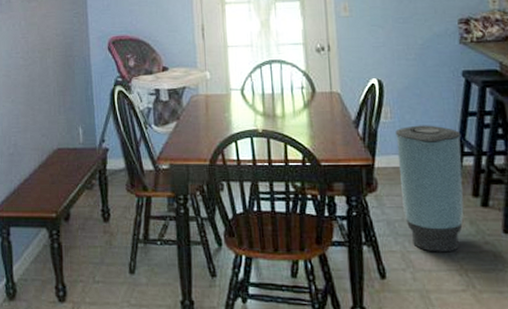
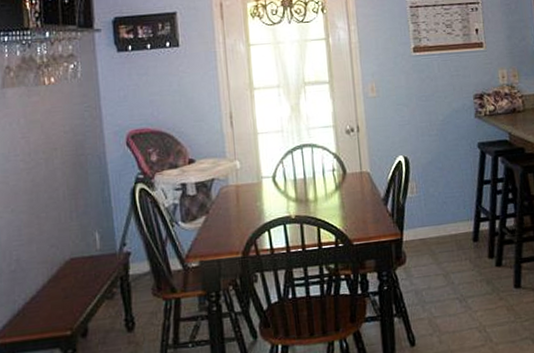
trash can: present [395,125,464,253] -> none [421,196,482,314]

